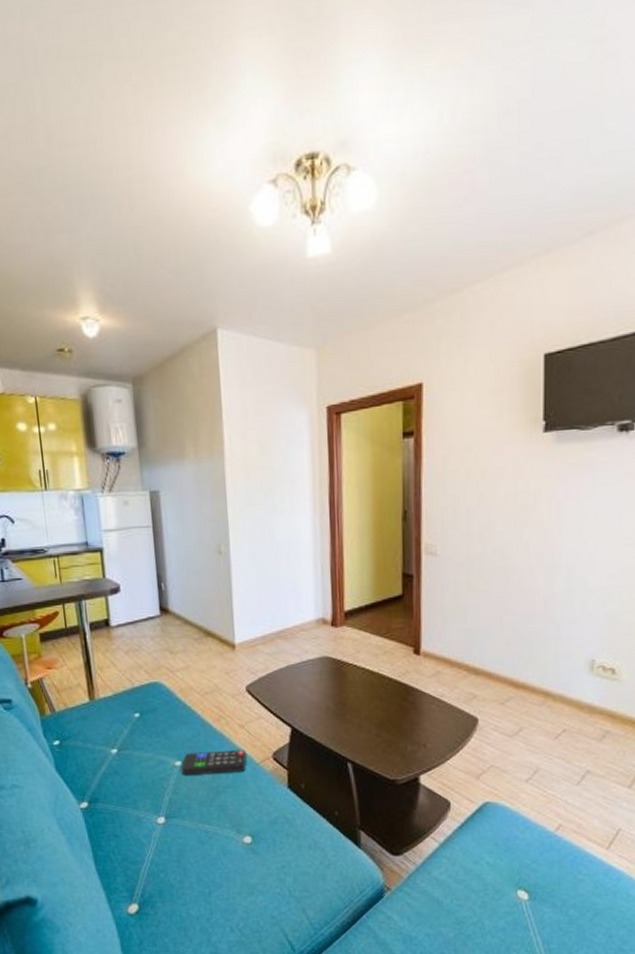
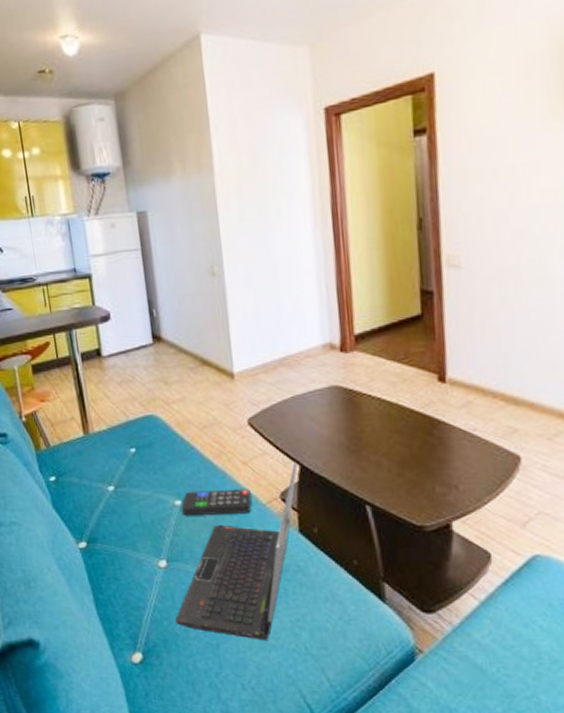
laptop computer: none [171,725,289,887] -> present [175,462,297,641]

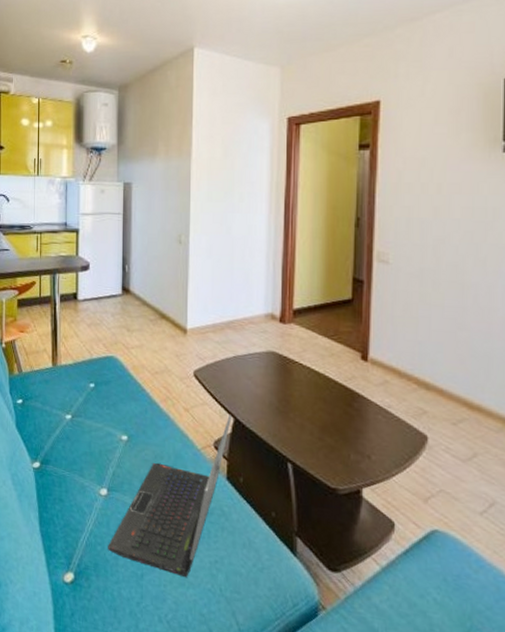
remote control: present [182,489,252,516] -> none [127,428,188,456]

